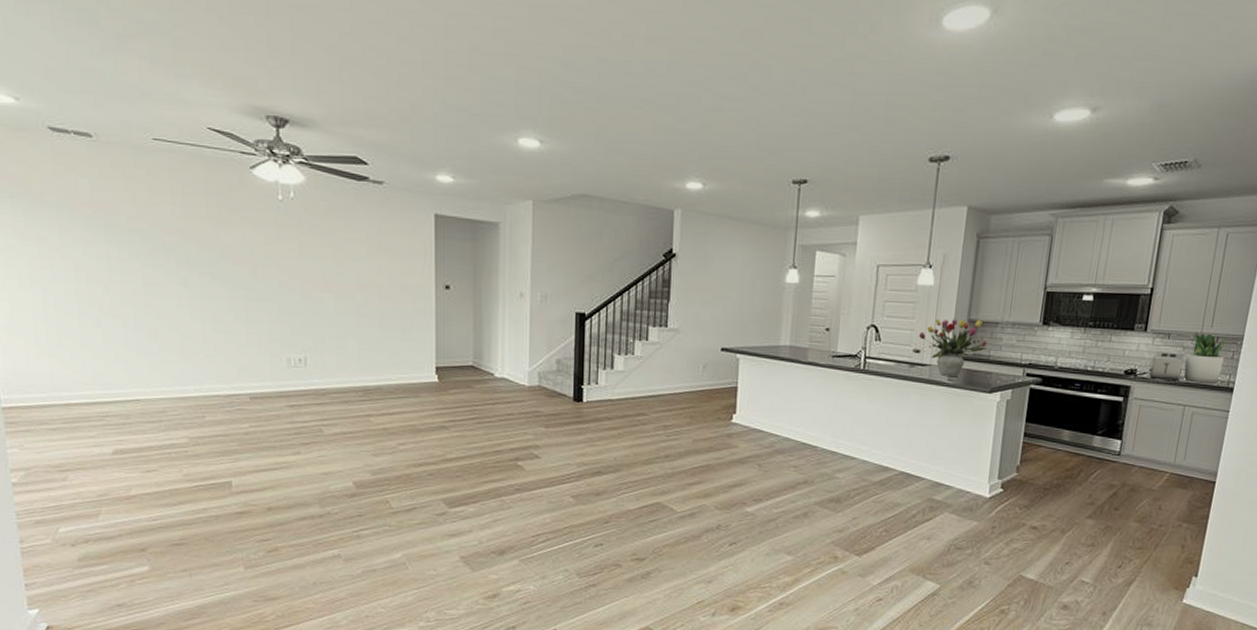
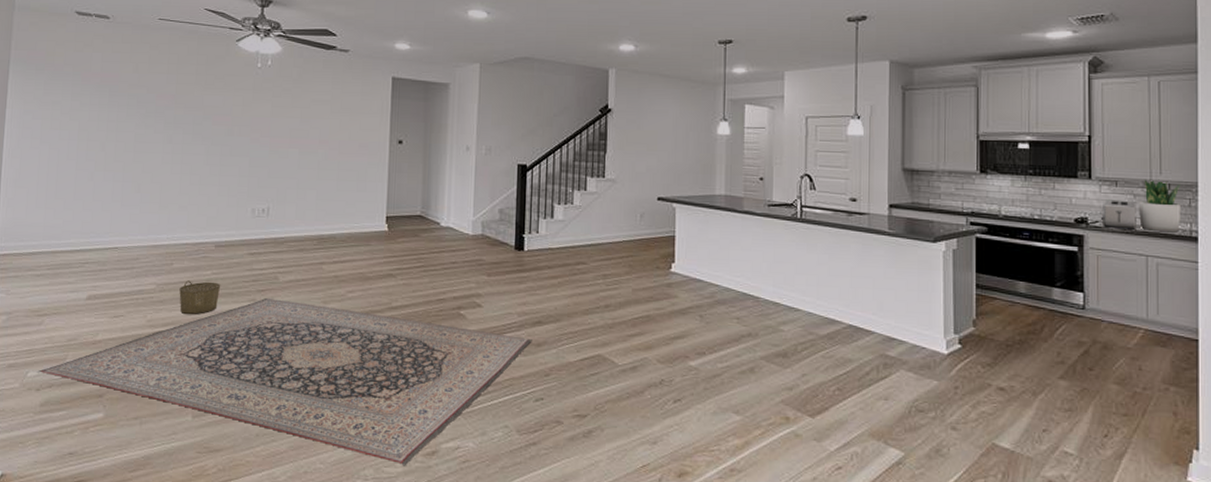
area rug: none [68,450,592,609] -> present [36,297,532,466]
basket: none [215,434,261,469] -> present [179,280,221,315]
flower arrangement: present [918,318,988,378] -> none [853,167,926,227]

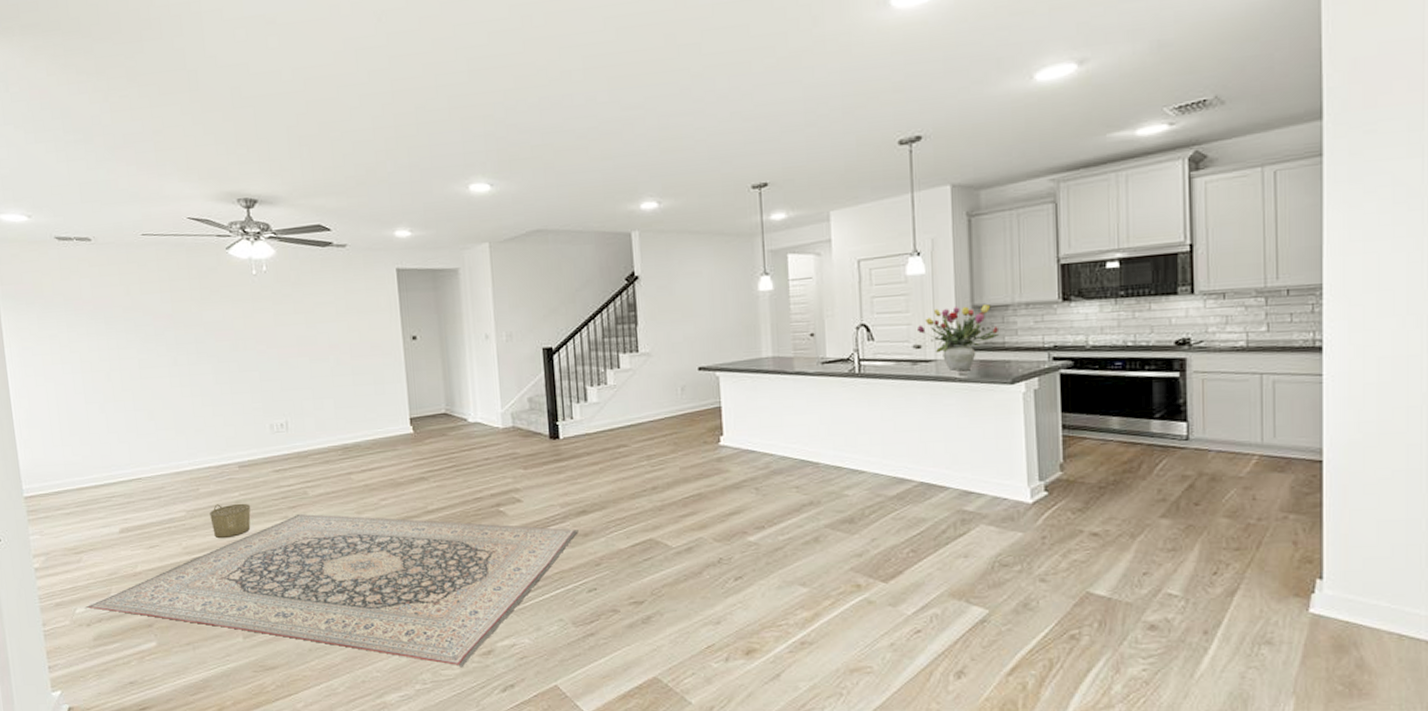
flower arrangement: none [853,167,926,227] -> present [916,305,1000,372]
toaster: present [1100,199,1136,230] -> none [1205,313,1248,347]
planter: present [1139,179,1180,233] -> none [1252,285,1301,345]

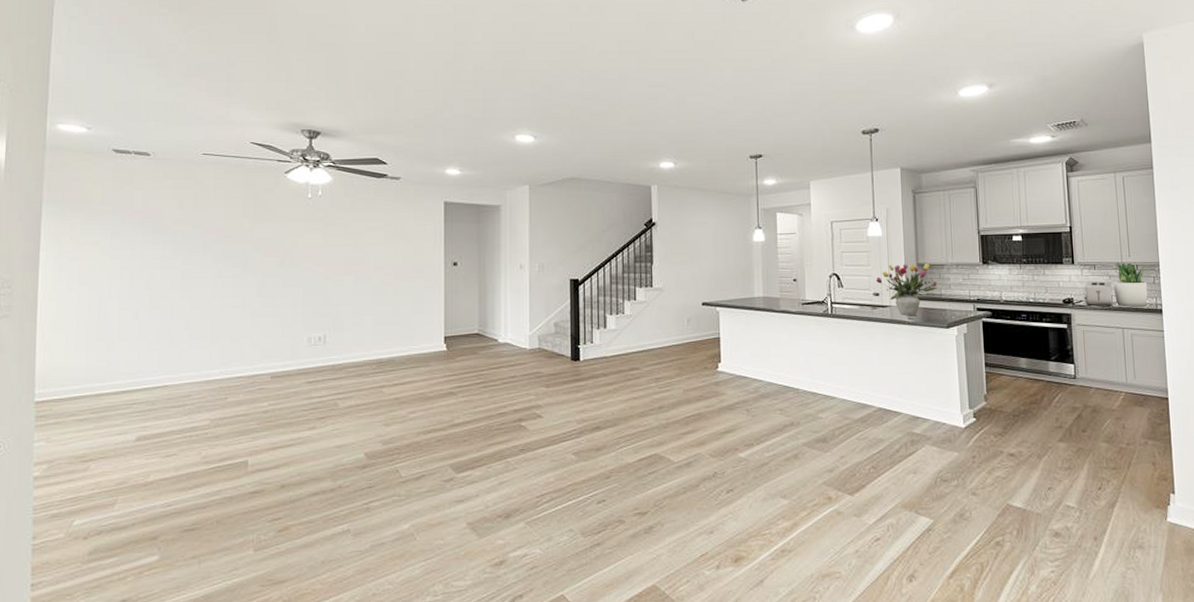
area rug: present [83,513,579,668] -> none [82,424,592,579]
basket: present [210,503,251,539] -> none [235,413,279,448]
toaster: none [1205,313,1248,347] -> present [1083,281,1113,306]
planter: none [1252,285,1301,345] -> present [1114,261,1148,307]

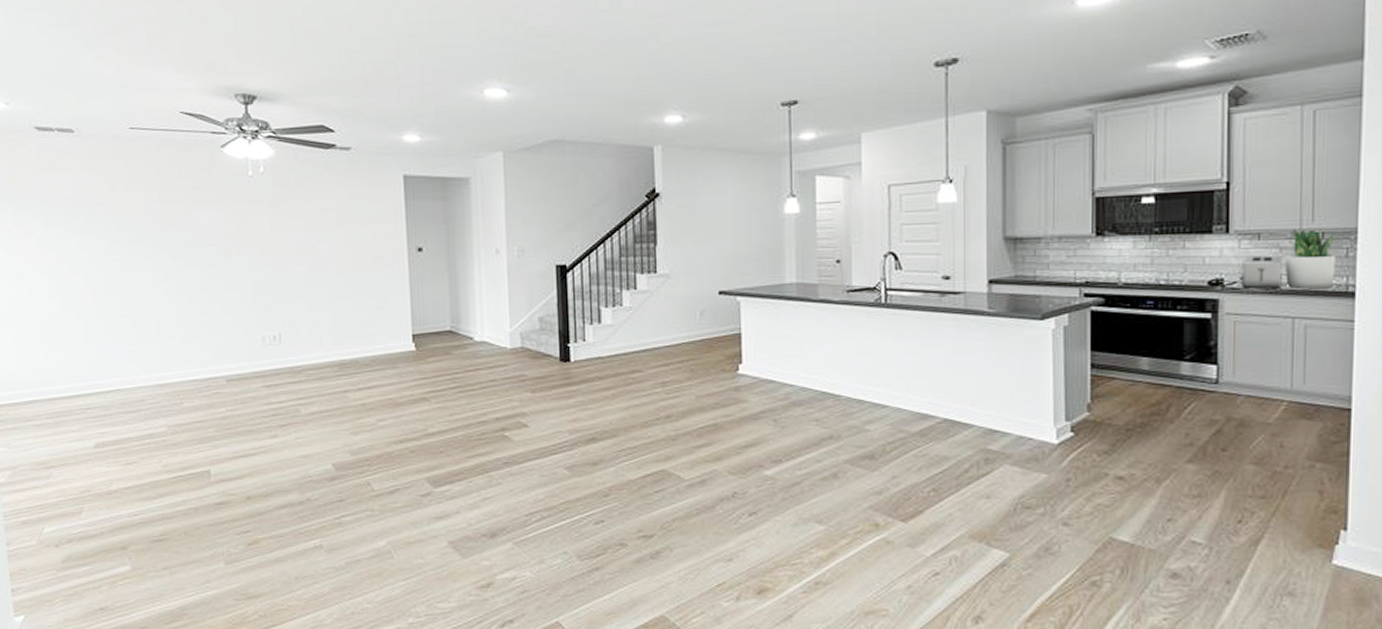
flower arrangement: present [875,263,938,316] -> none [946,236,1031,305]

